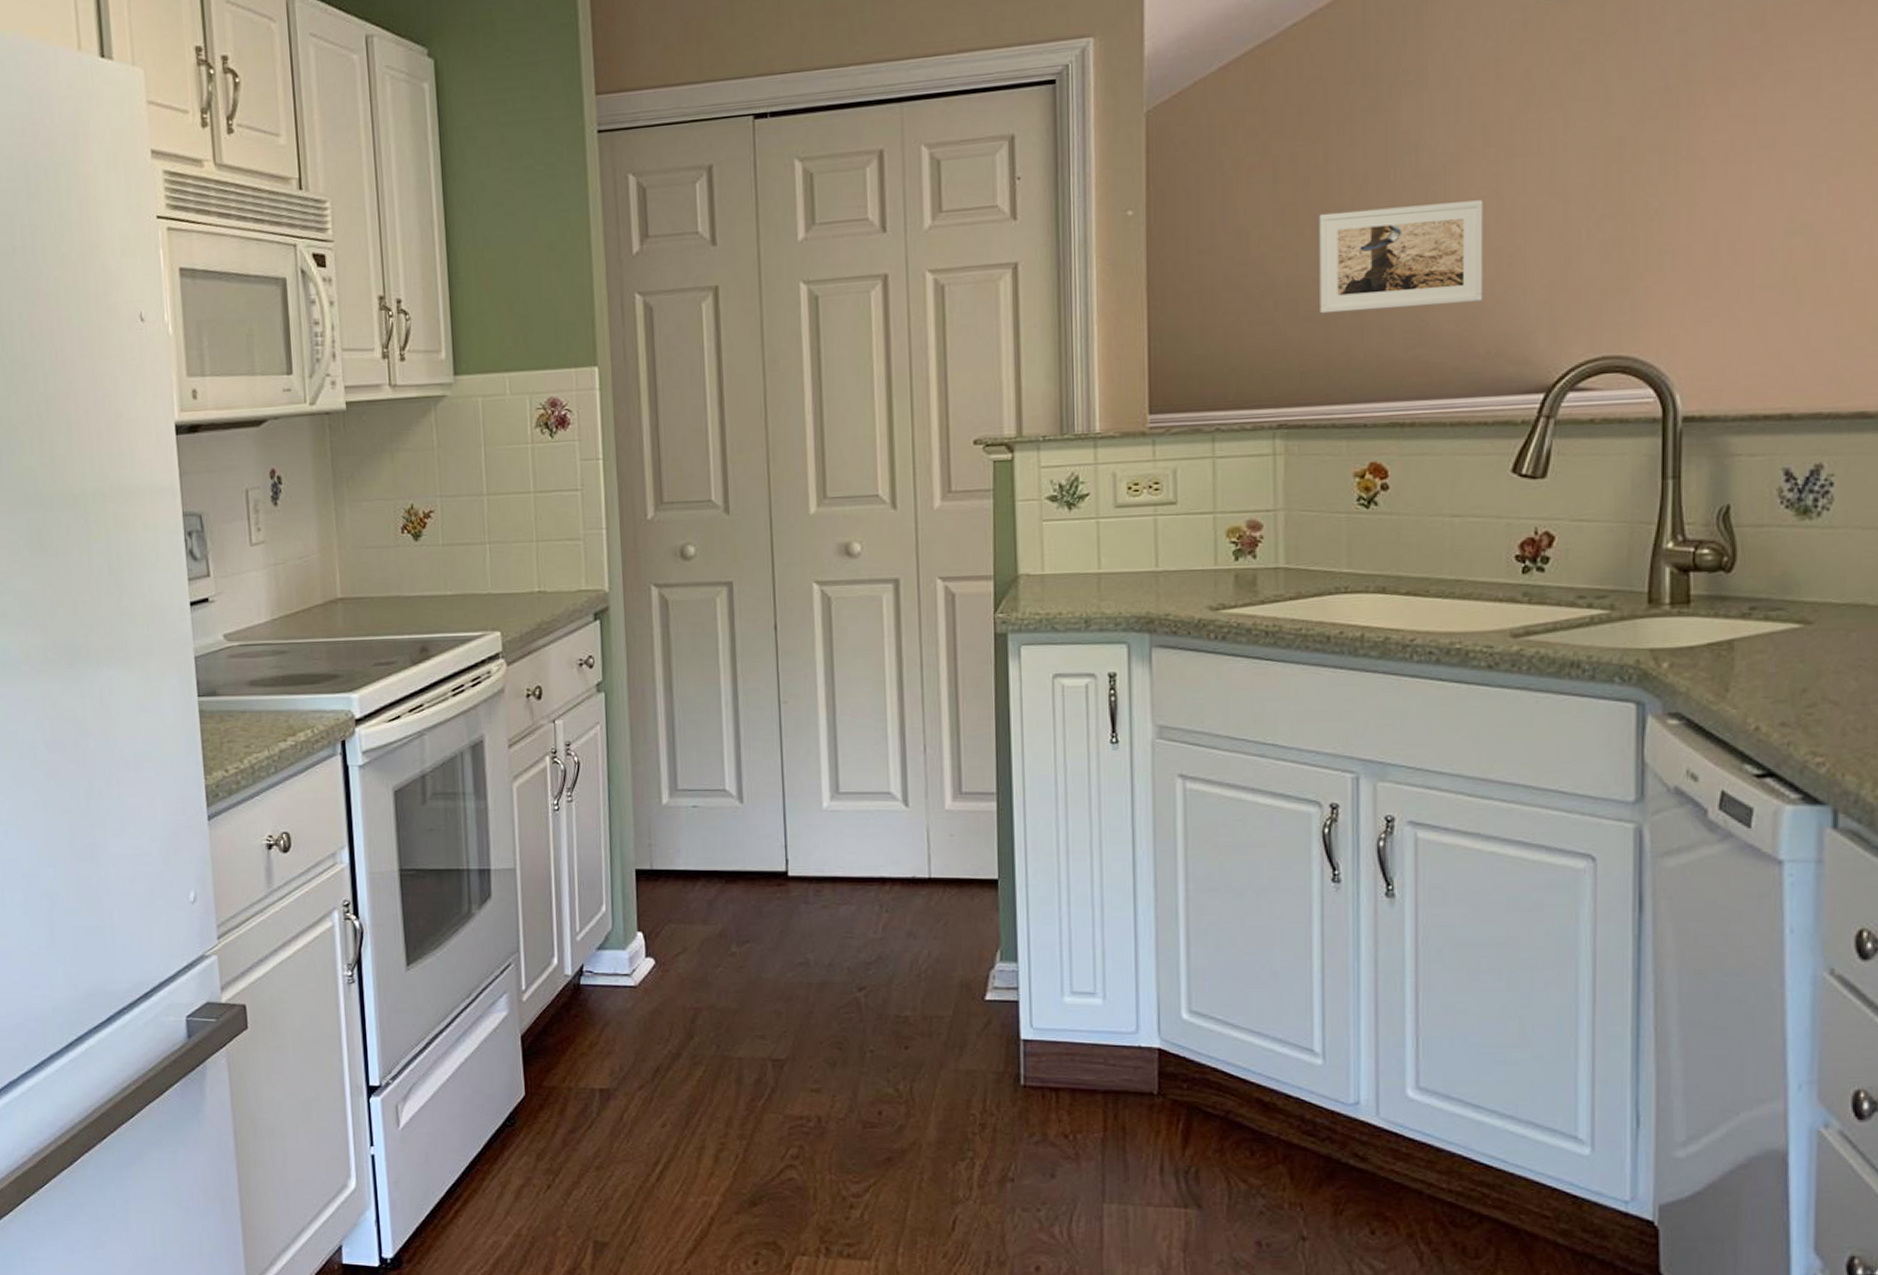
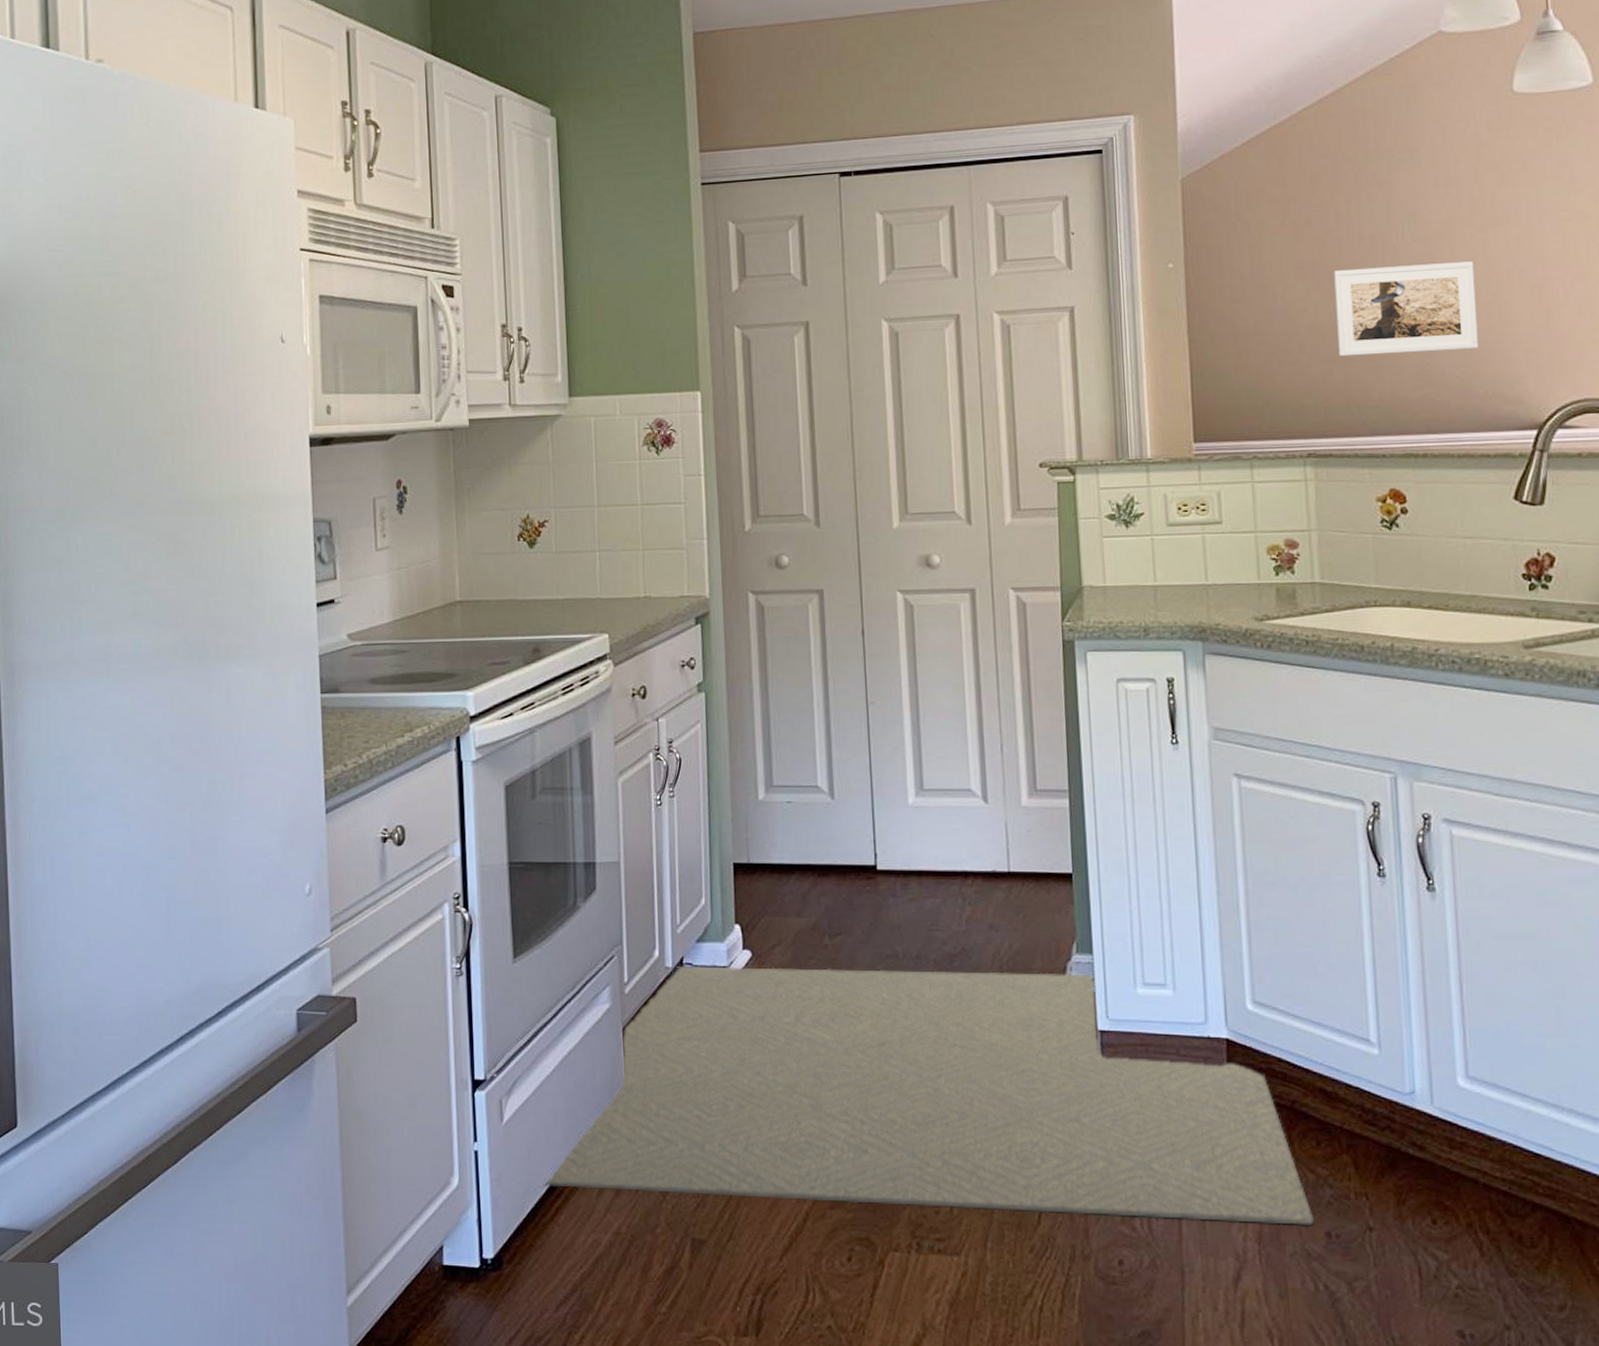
rug: none [441,974,1244,1234] -> present [543,966,1314,1225]

